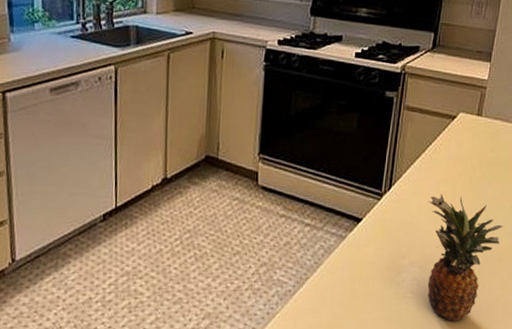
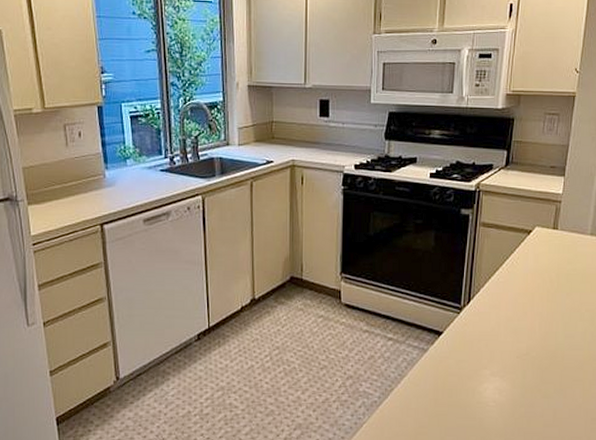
fruit: present [427,194,503,322] -> none [507,306,583,428]

